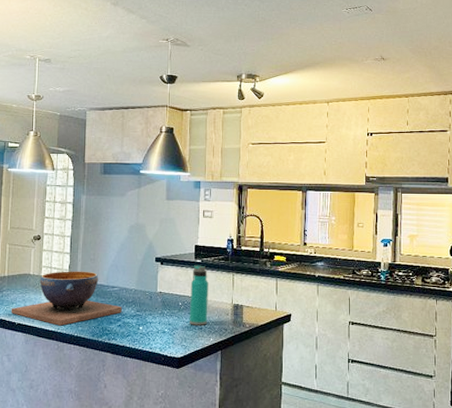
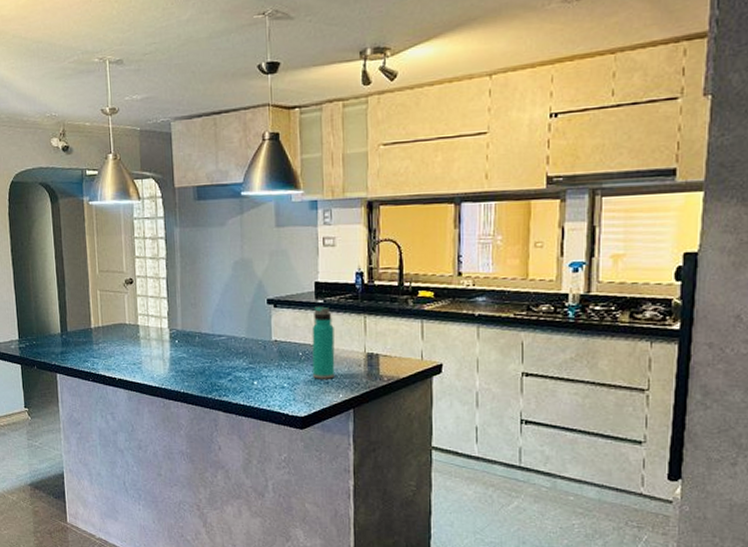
decorative bowl: present [11,271,122,326] -> none [109,318,232,381]

